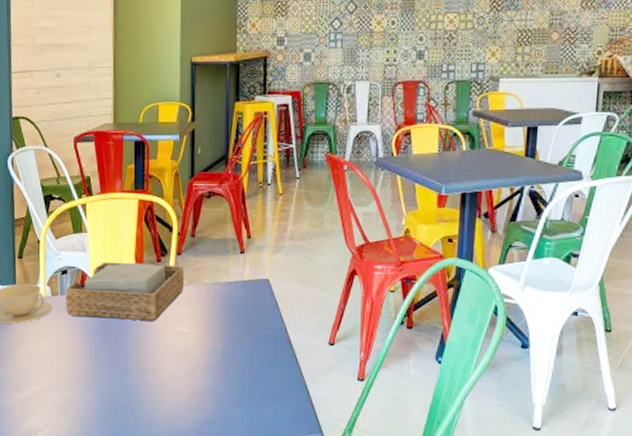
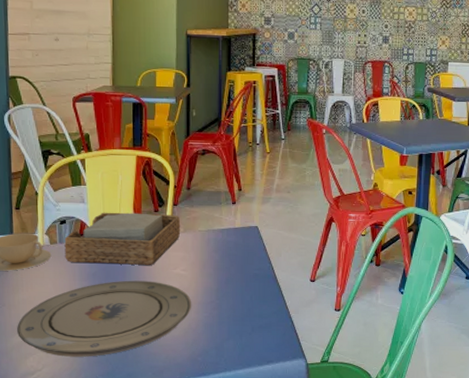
plate: none [20,337,197,419] -> present [17,280,192,357]

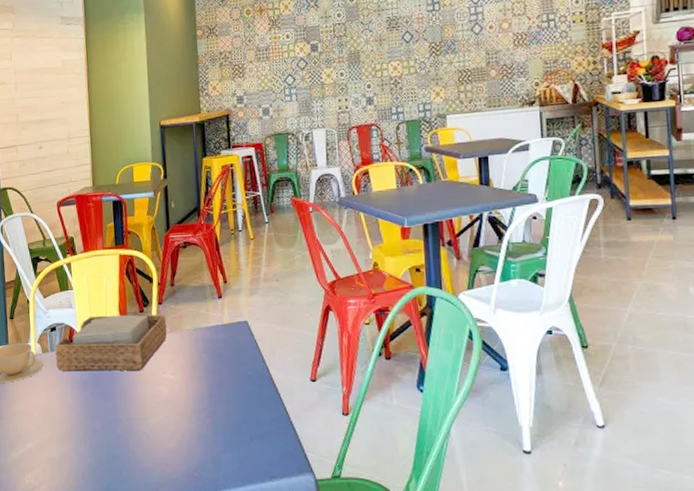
plate: present [17,280,192,357] -> none [15,387,184,473]

